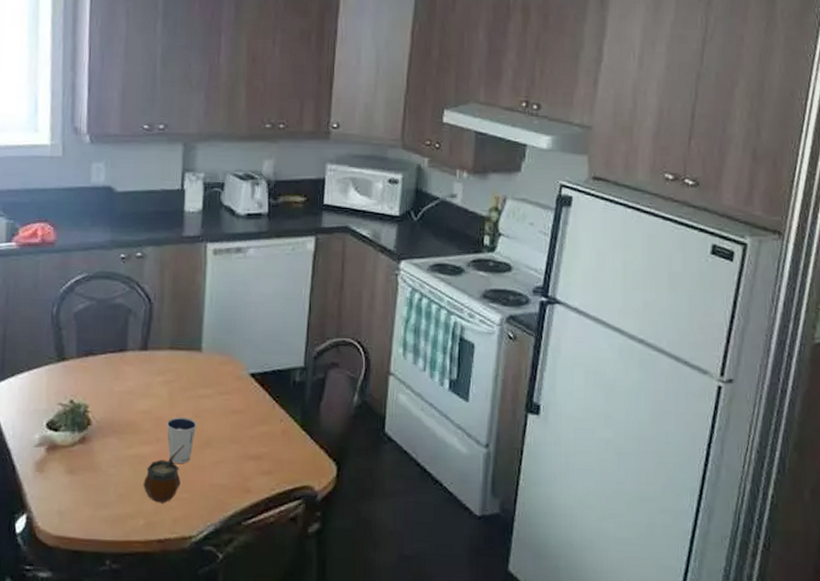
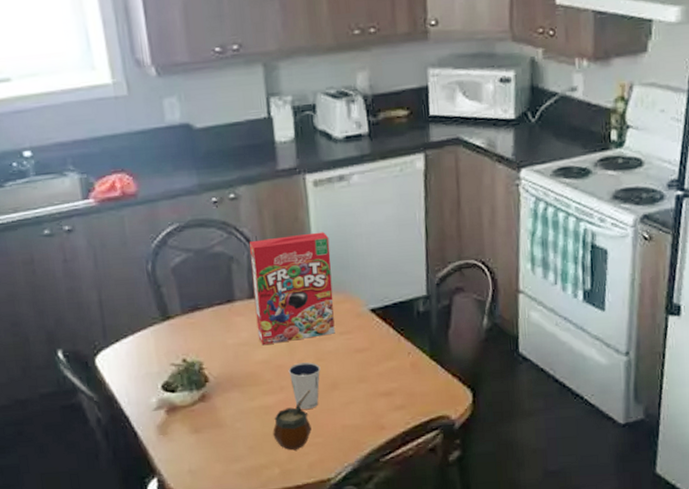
cereal box: none [143,296,221,396] -> present [249,232,335,346]

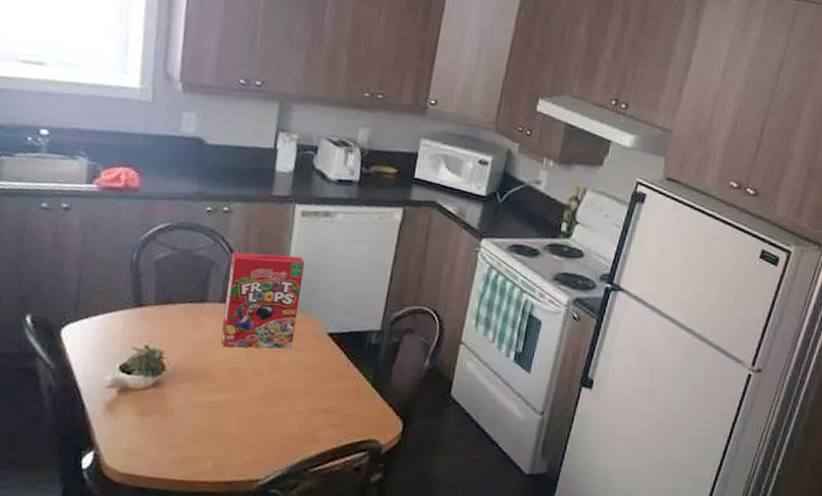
gourd: present [273,390,312,451] -> none [214,395,259,448]
dixie cup: present [288,362,321,409] -> none [241,369,272,412]

